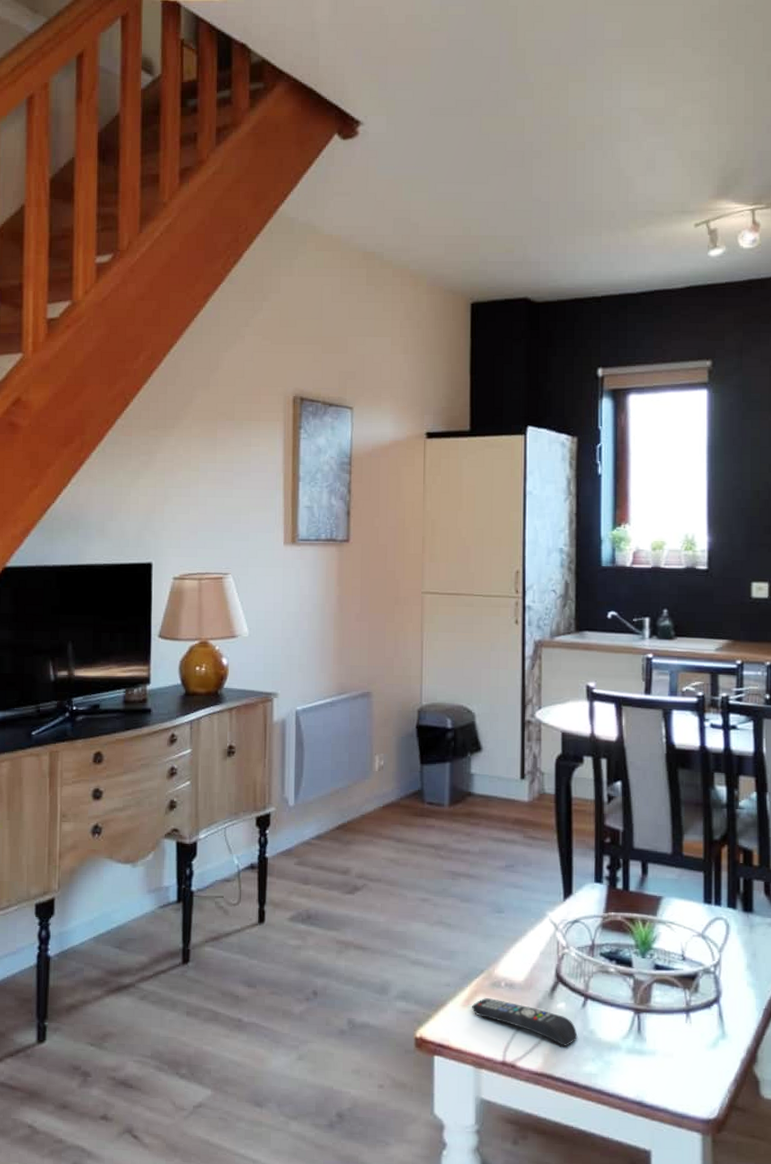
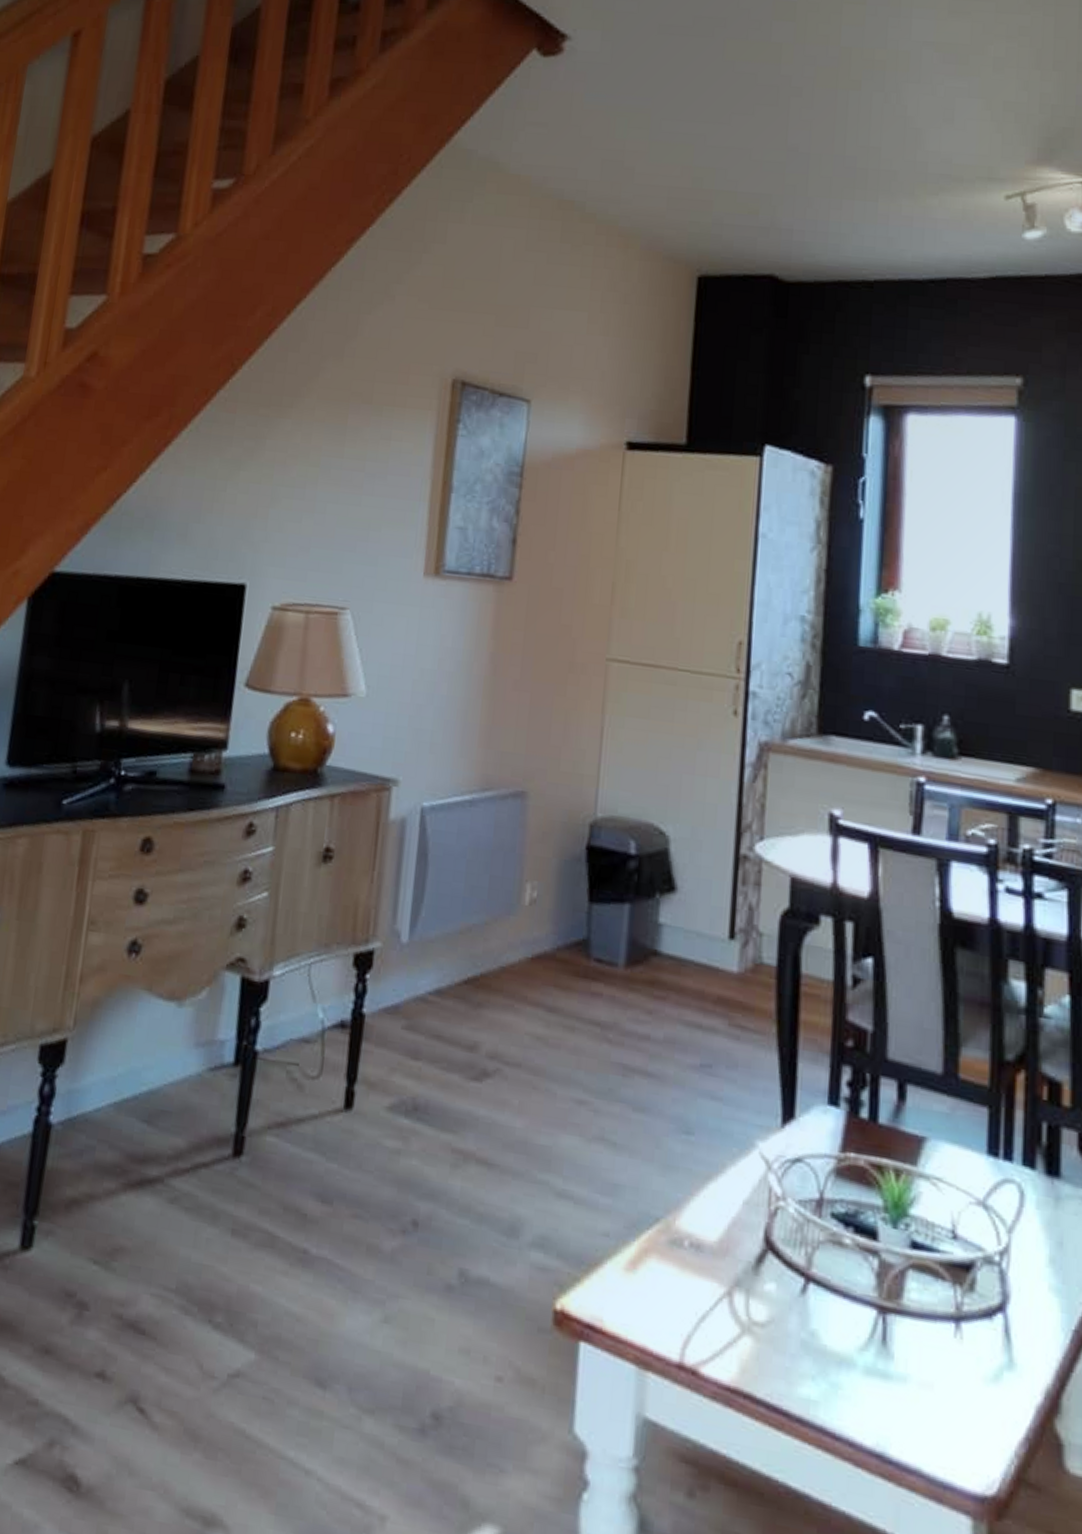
remote control: present [472,998,578,1046] -> none [639,1261,792,1352]

